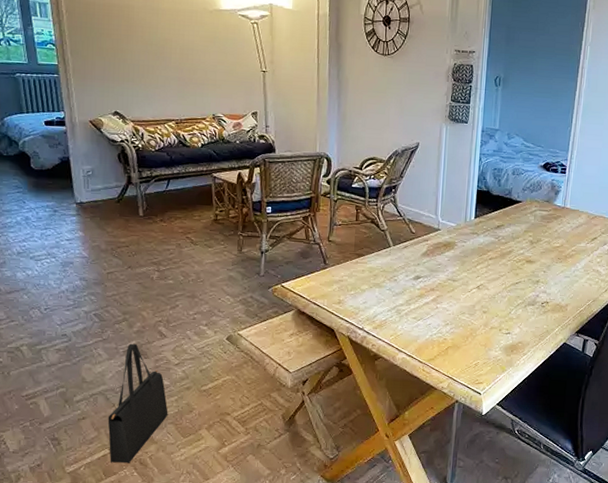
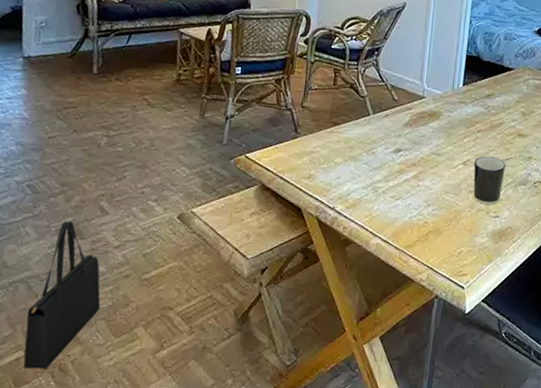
mug: none [486,280,516,323] -> present [473,156,506,205]

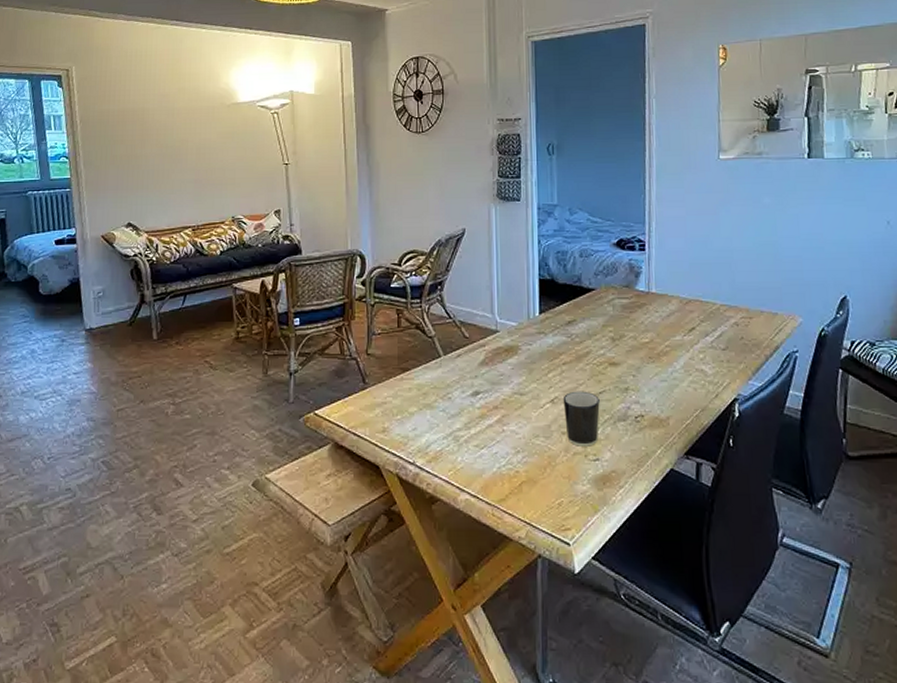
tote bag: present [22,220,101,369] -> none [115,496,185,655]

